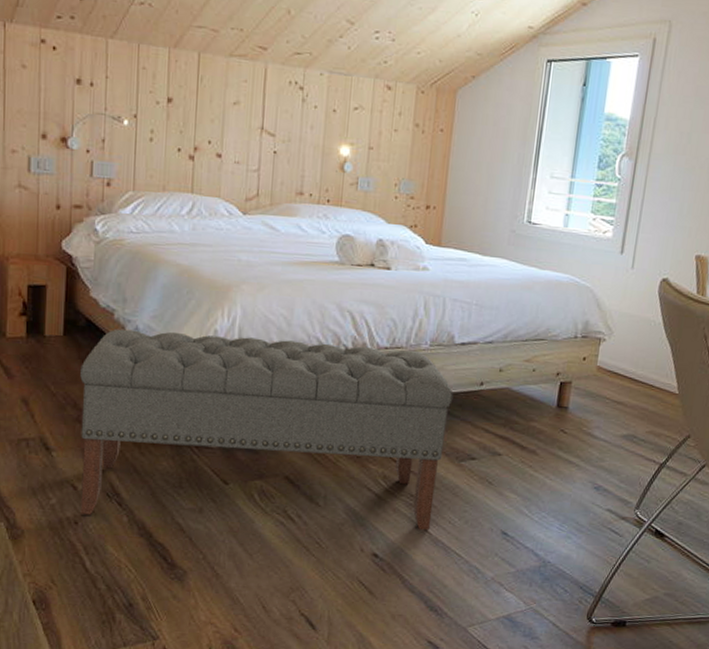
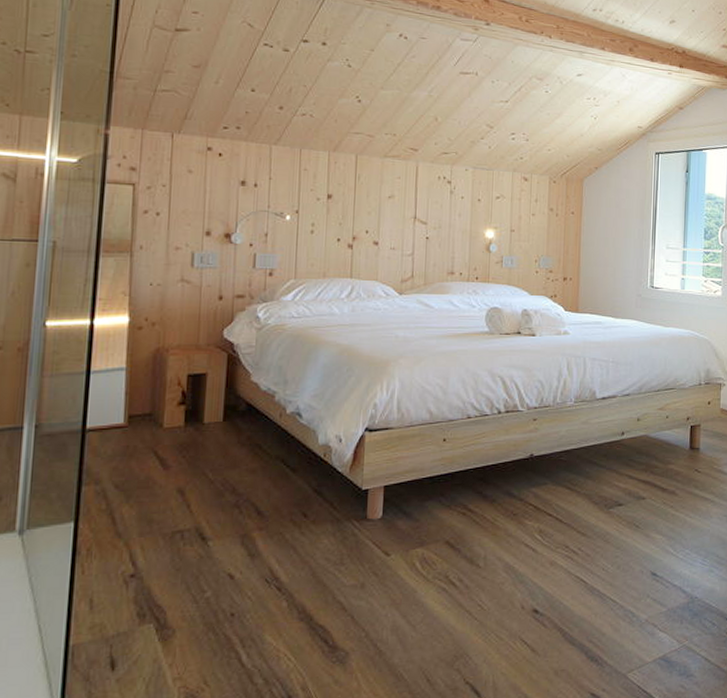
bench: present [80,329,454,531] -> none [237,408,598,605]

